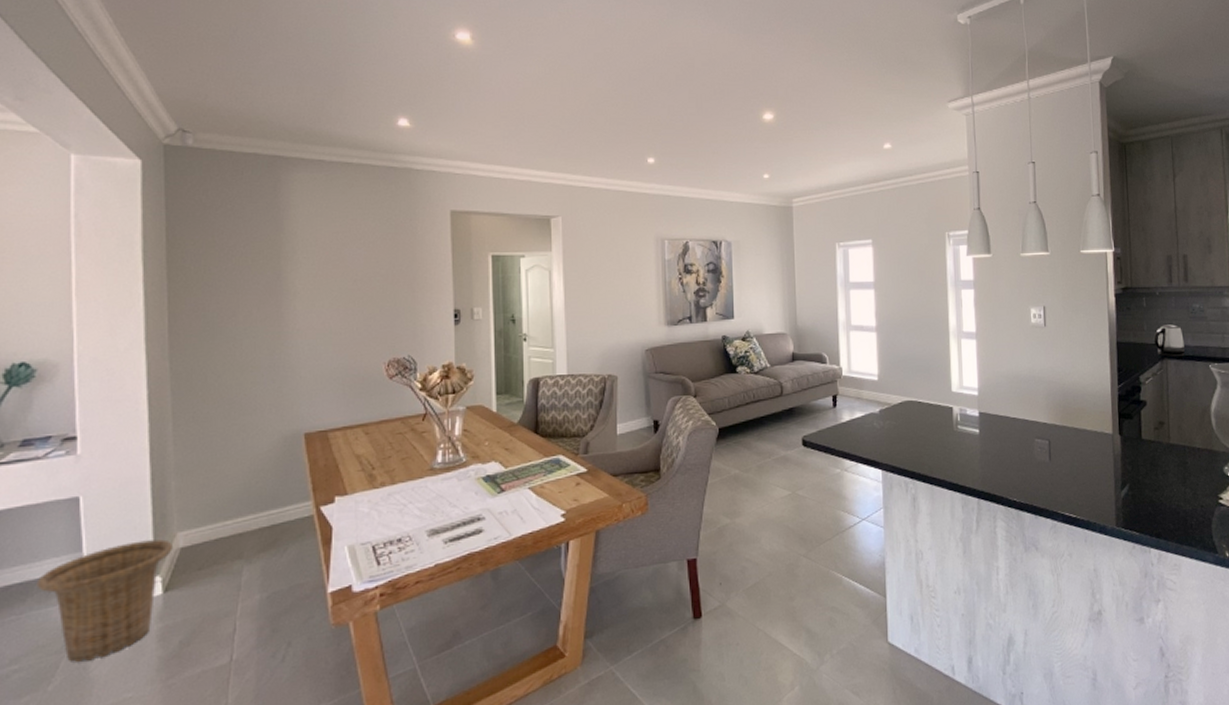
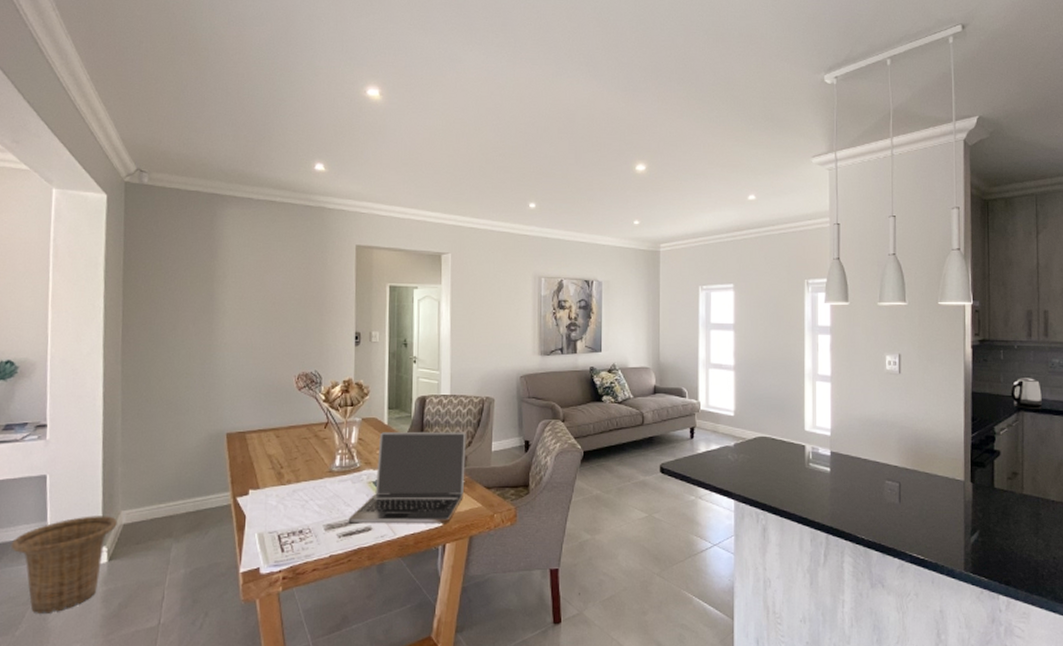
laptop: none [455,415,588,527] -> present [348,431,466,524]

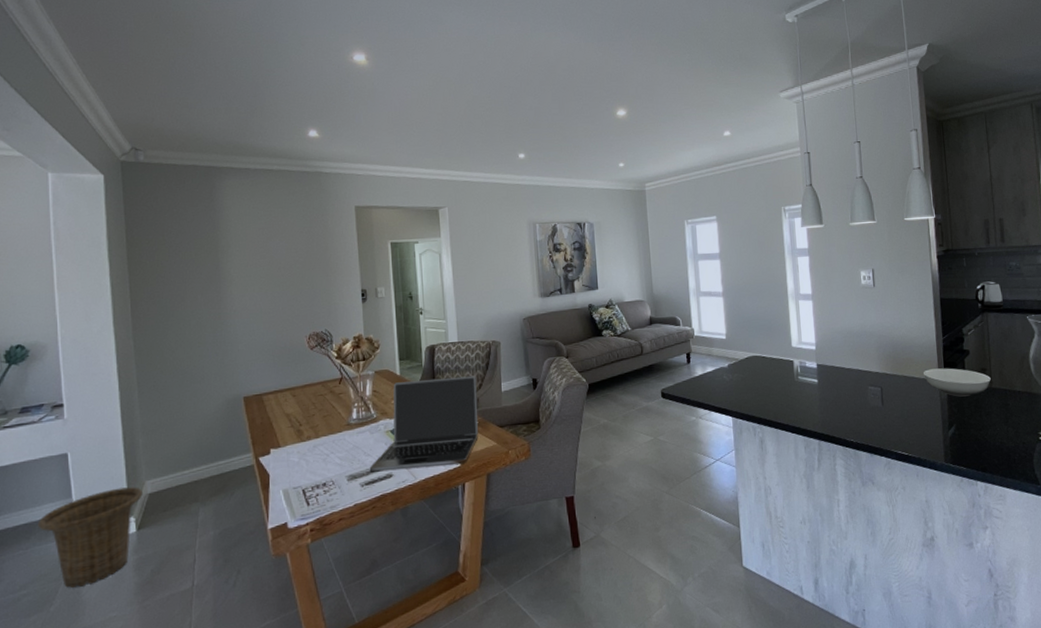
bowl: none [948,468,1022,501] -> present [923,368,991,397]

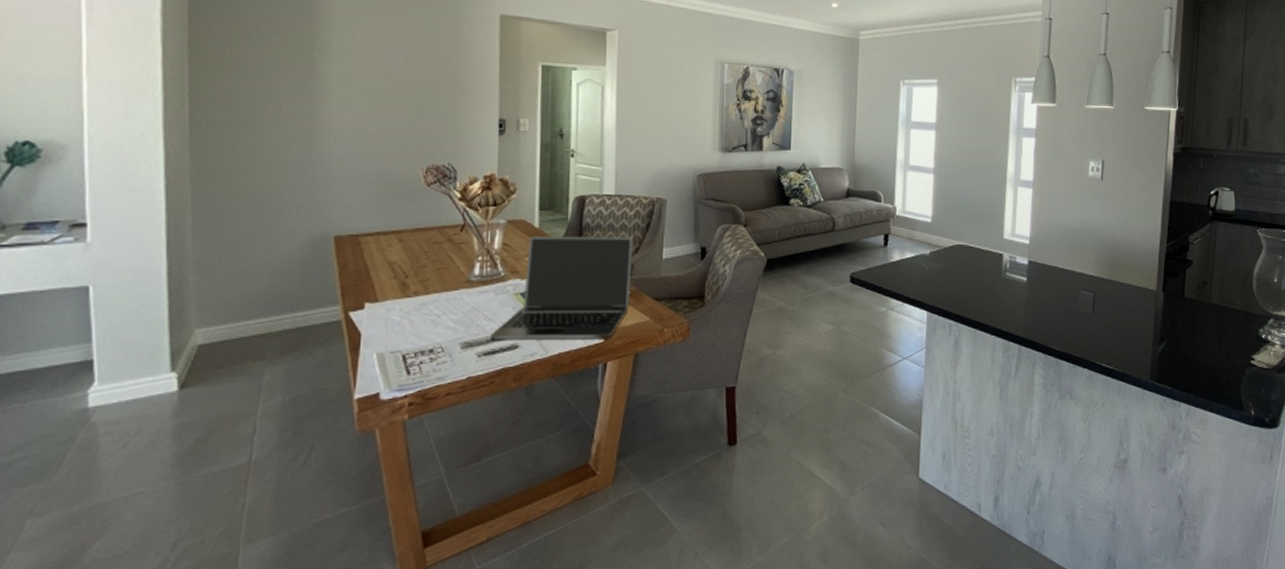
basket: present [37,487,143,588] -> none [41,335,190,454]
bowl: present [923,368,991,397] -> none [1141,277,1210,310]

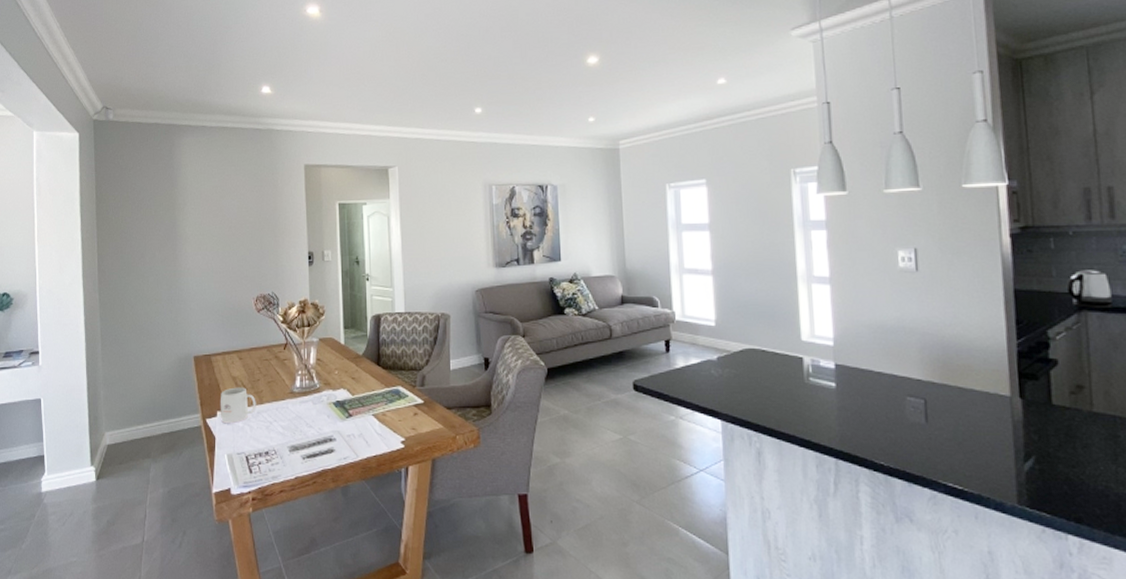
mug: none [369,274,420,318] -> present [220,387,256,424]
laptop: present [490,235,633,341] -> none [311,350,425,446]

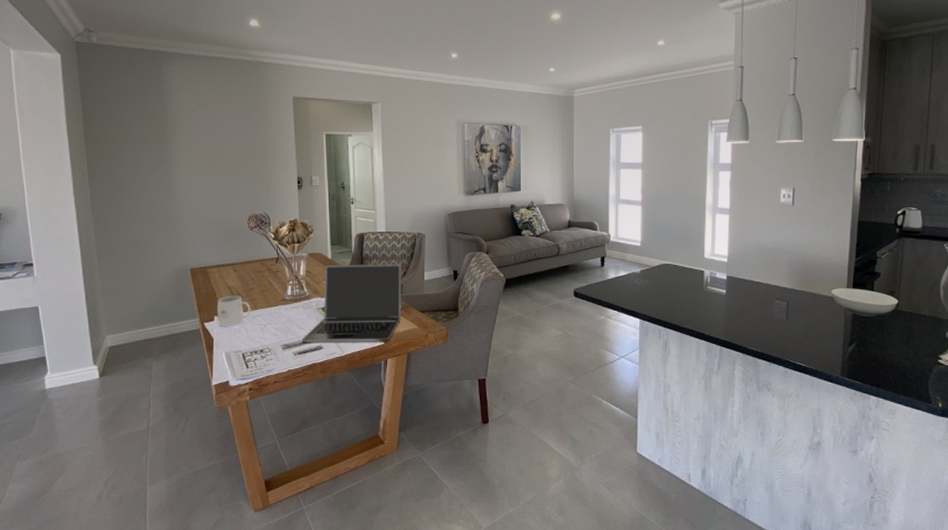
laptop: none [311,350,425,446] -> present [302,264,402,344]
bowl: none [987,381,1091,420] -> present [831,288,898,316]

